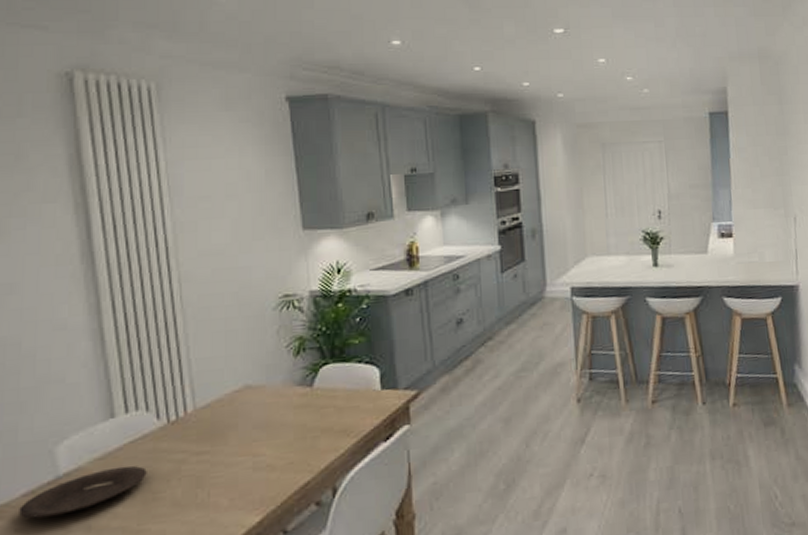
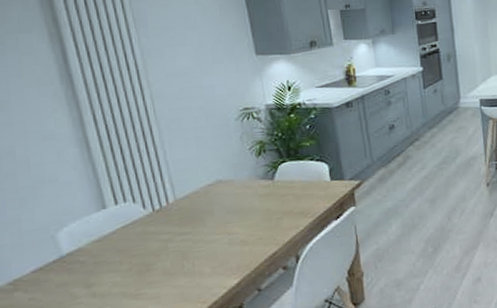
plate: present [19,465,147,519] -> none [30,245,139,290]

